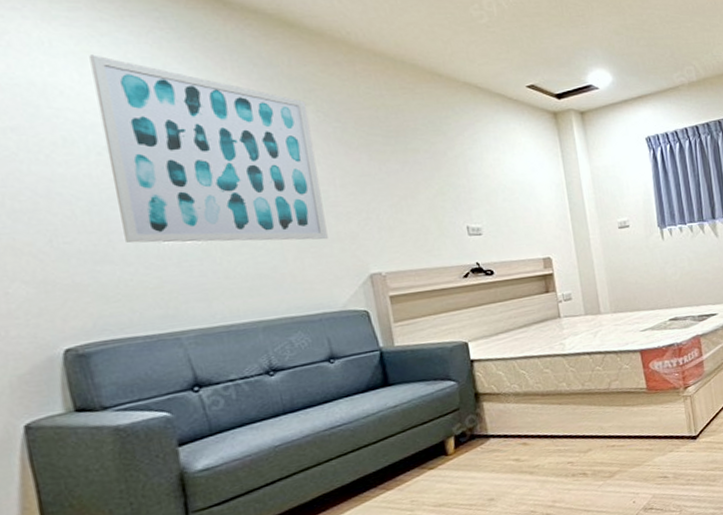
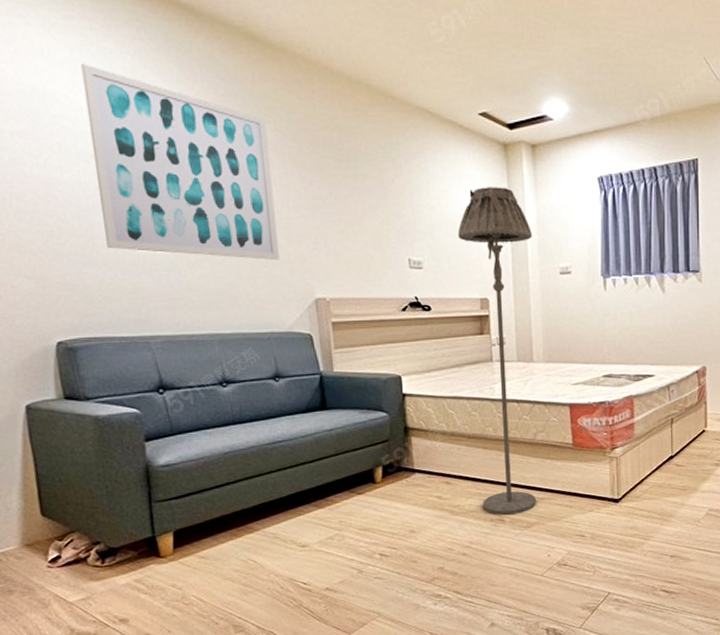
floor lamp: none [515,152,617,469] -> present [457,187,537,515]

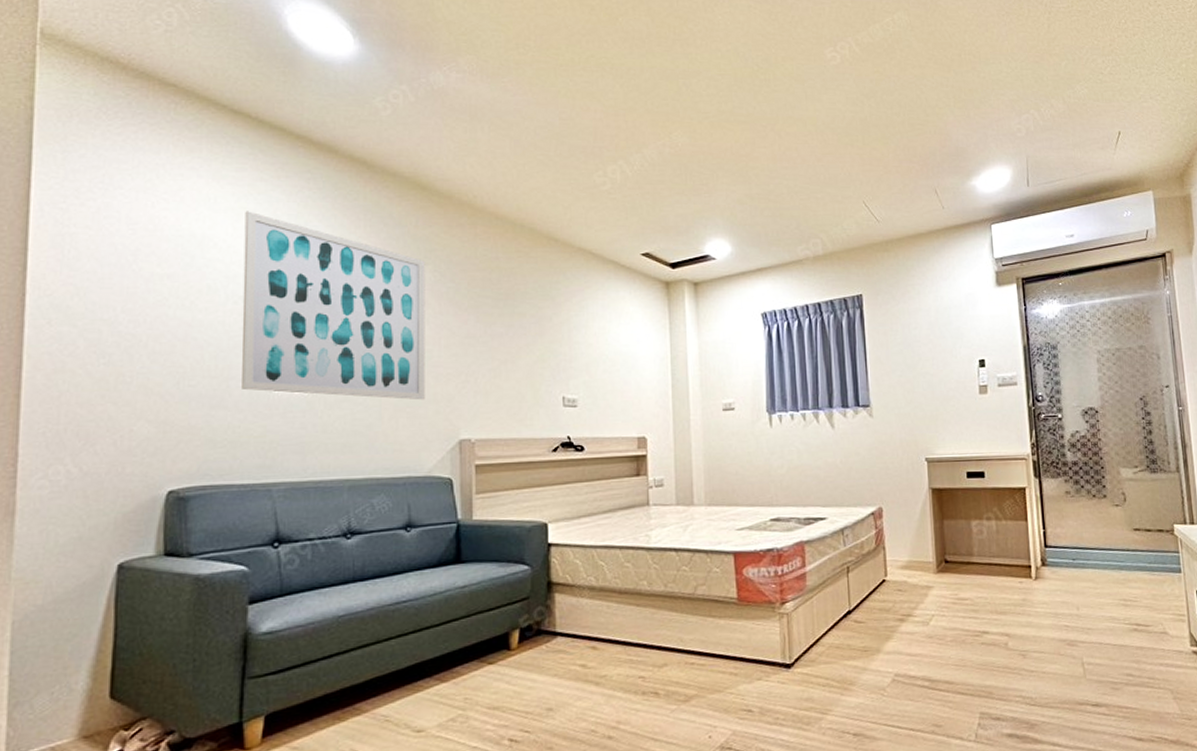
floor lamp: present [457,187,537,515] -> none [616,323,697,687]

